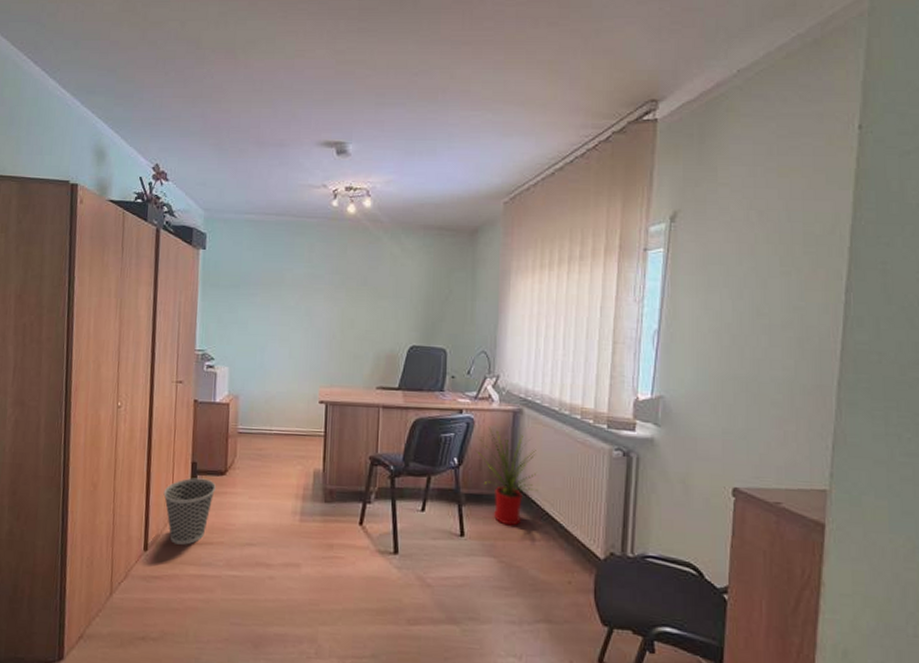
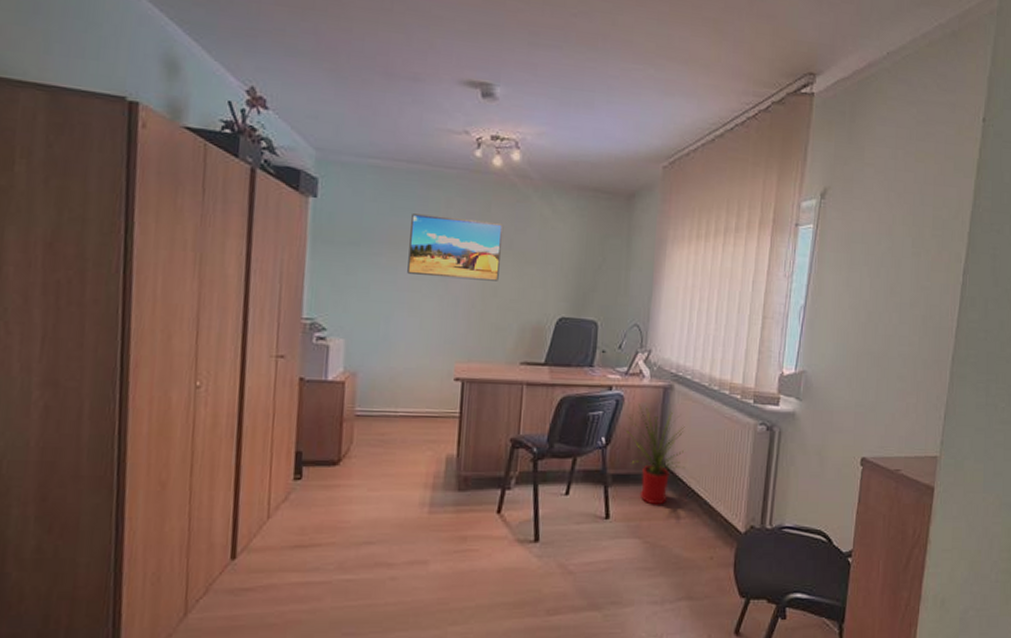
wastebasket: present [163,478,216,545] -> none [257,470,326,549]
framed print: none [278,259,359,315] -> present [407,214,504,281]

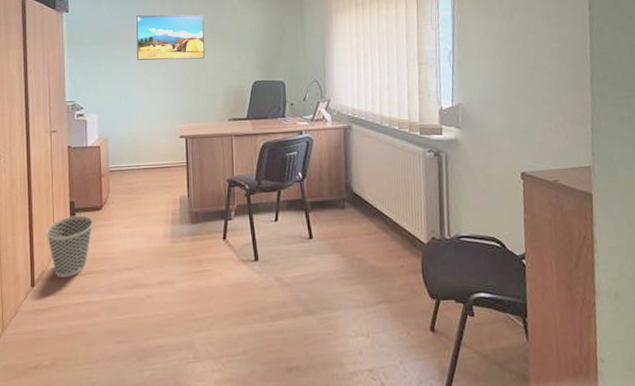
wastebasket: none [257,470,326,549] -> present [46,215,93,277]
house plant: present [624,404,686,505] -> none [316,143,370,225]

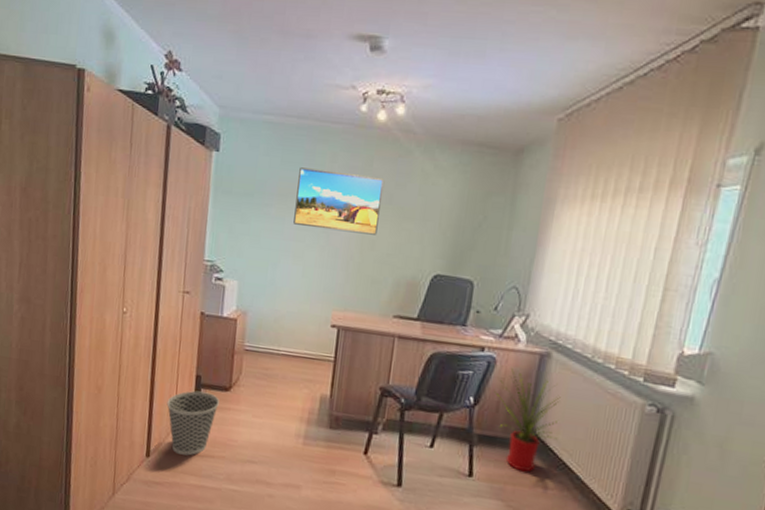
house plant: none [316,143,370,225] -> present [494,368,561,472]

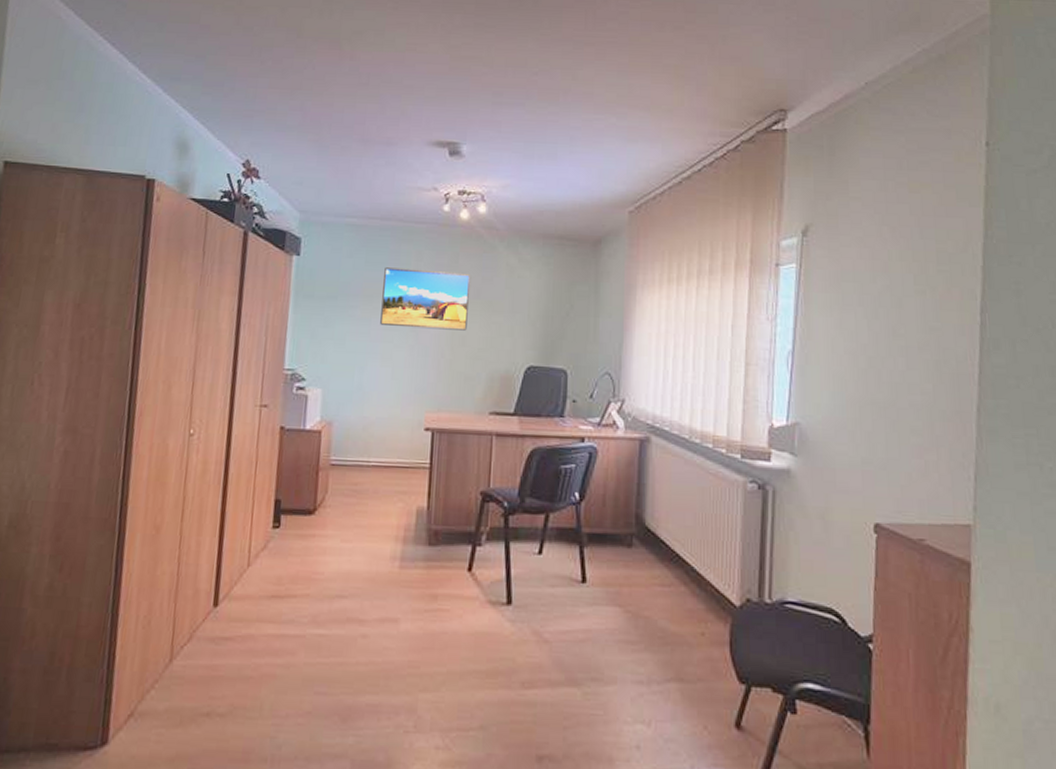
wastebasket: present [167,391,219,456] -> none [240,518,302,599]
house plant: present [494,368,561,472] -> none [599,457,668,570]

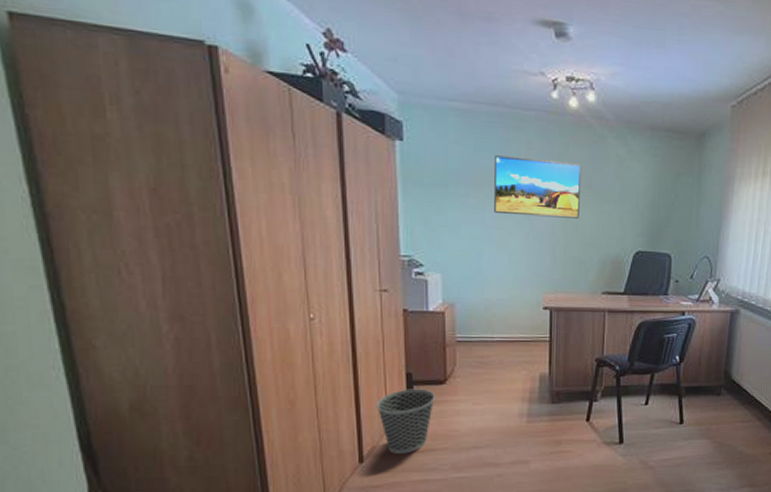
wastebasket: none [240,518,302,599] -> present [376,388,435,454]

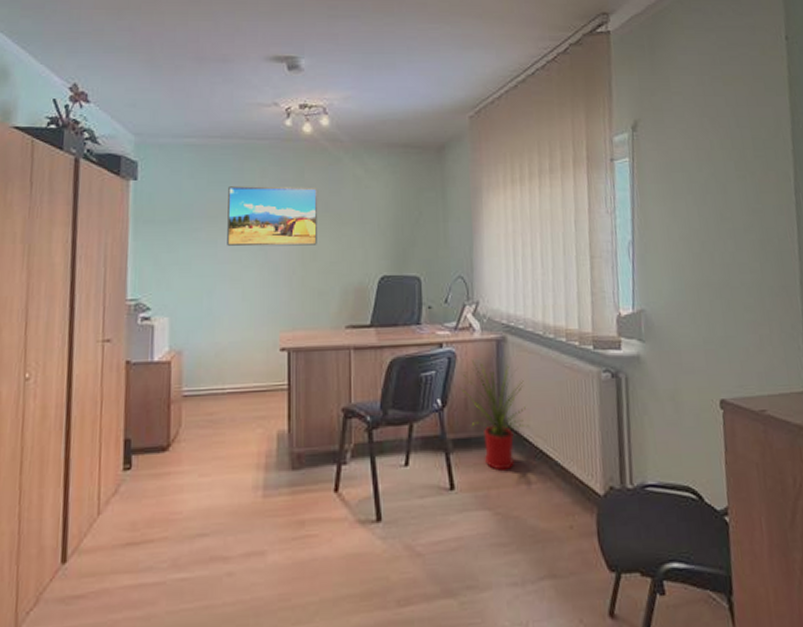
wastebasket: present [376,388,435,454] -> none [87,458,156,549]
house plant: none [696,327,749,412] -> present [460,360,530,471]

